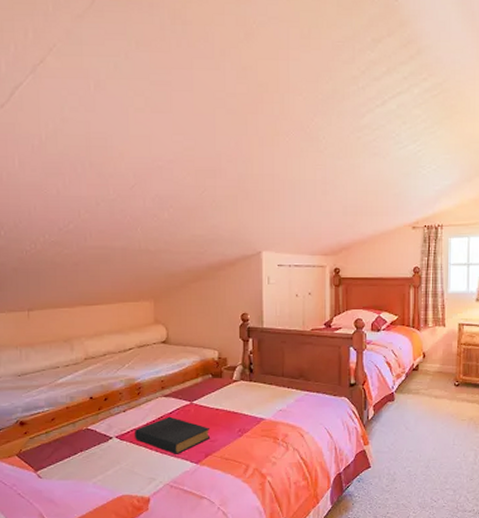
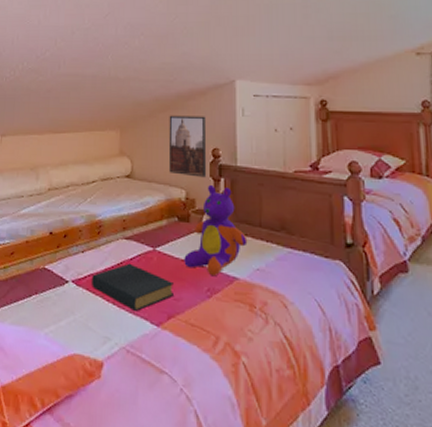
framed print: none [201,285,237,339] -> present [168,115,207,178]
stuffed bear: none [218,344,272,420] -> present [184,184,248,277]

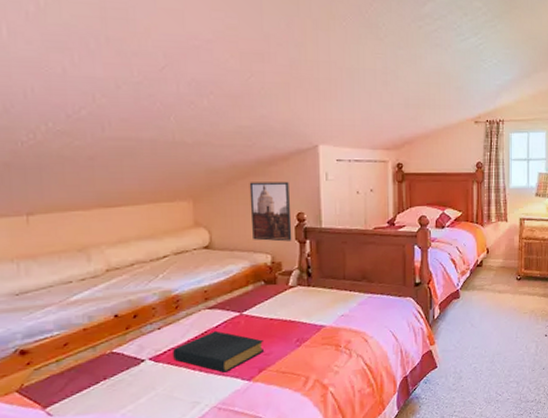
stuffed bear: present [184,184,248,277] -> none [273,247,333,328]

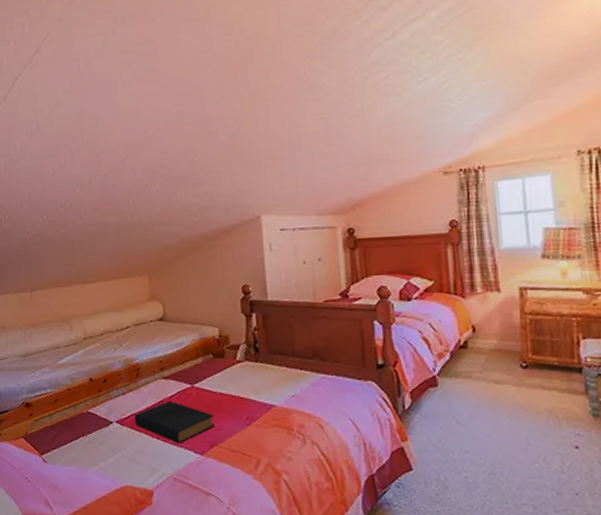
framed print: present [249,181,292,242] -> none [196,254,238,315]

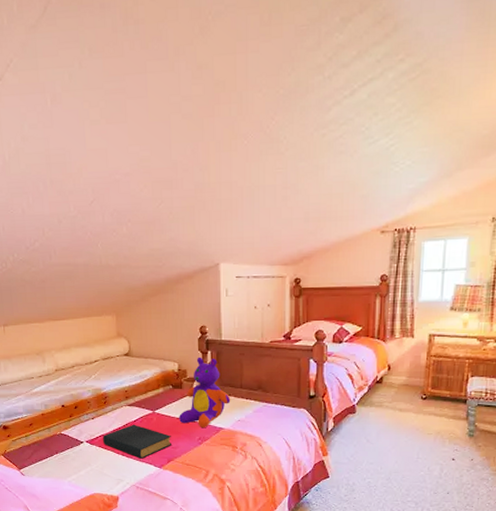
stuffed bear: none [222,320,282,406] -> present [179,356,231,429]

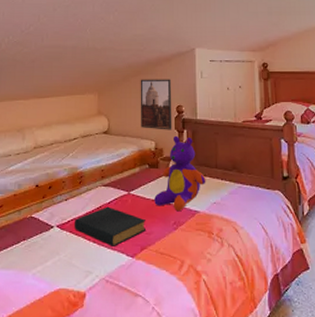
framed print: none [160,298,196,352] -> present [140,79,172,130]

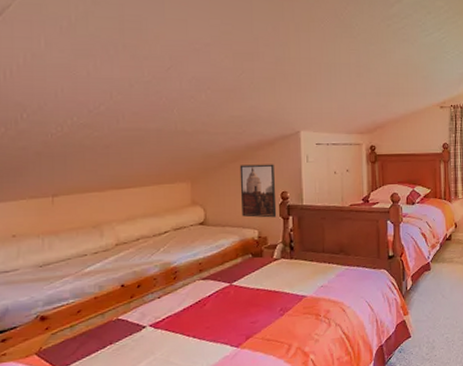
hardback book: present [73,206,147,246] -> none [169,300,252,339]
stuffed bear: present [154,135,206,212] -> none [259,222,313,298]

